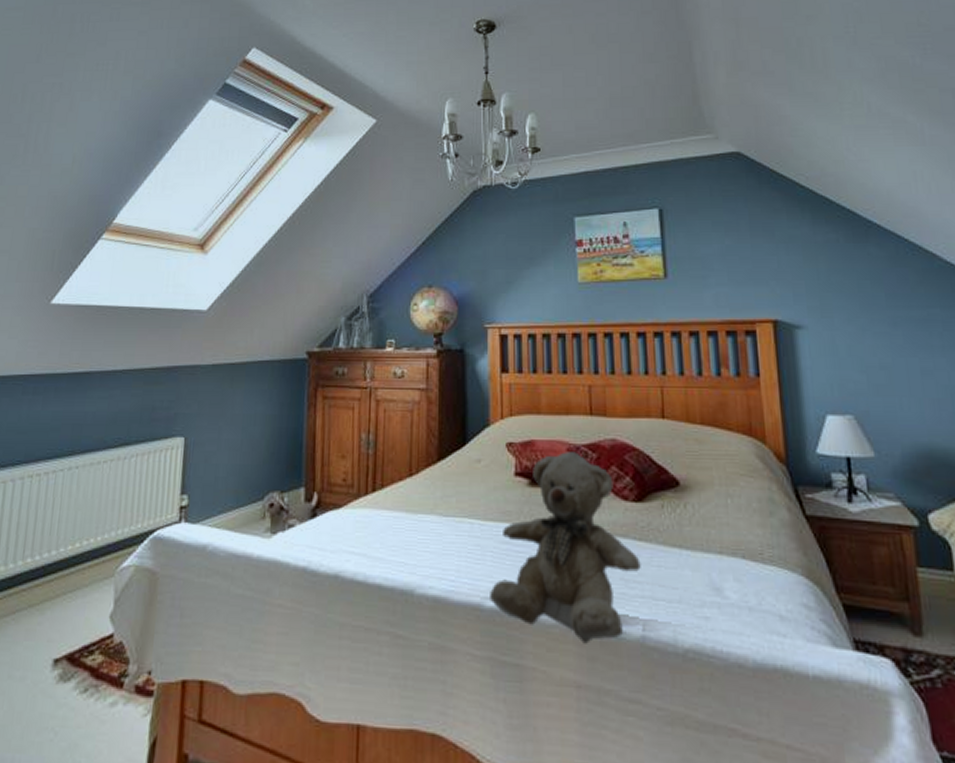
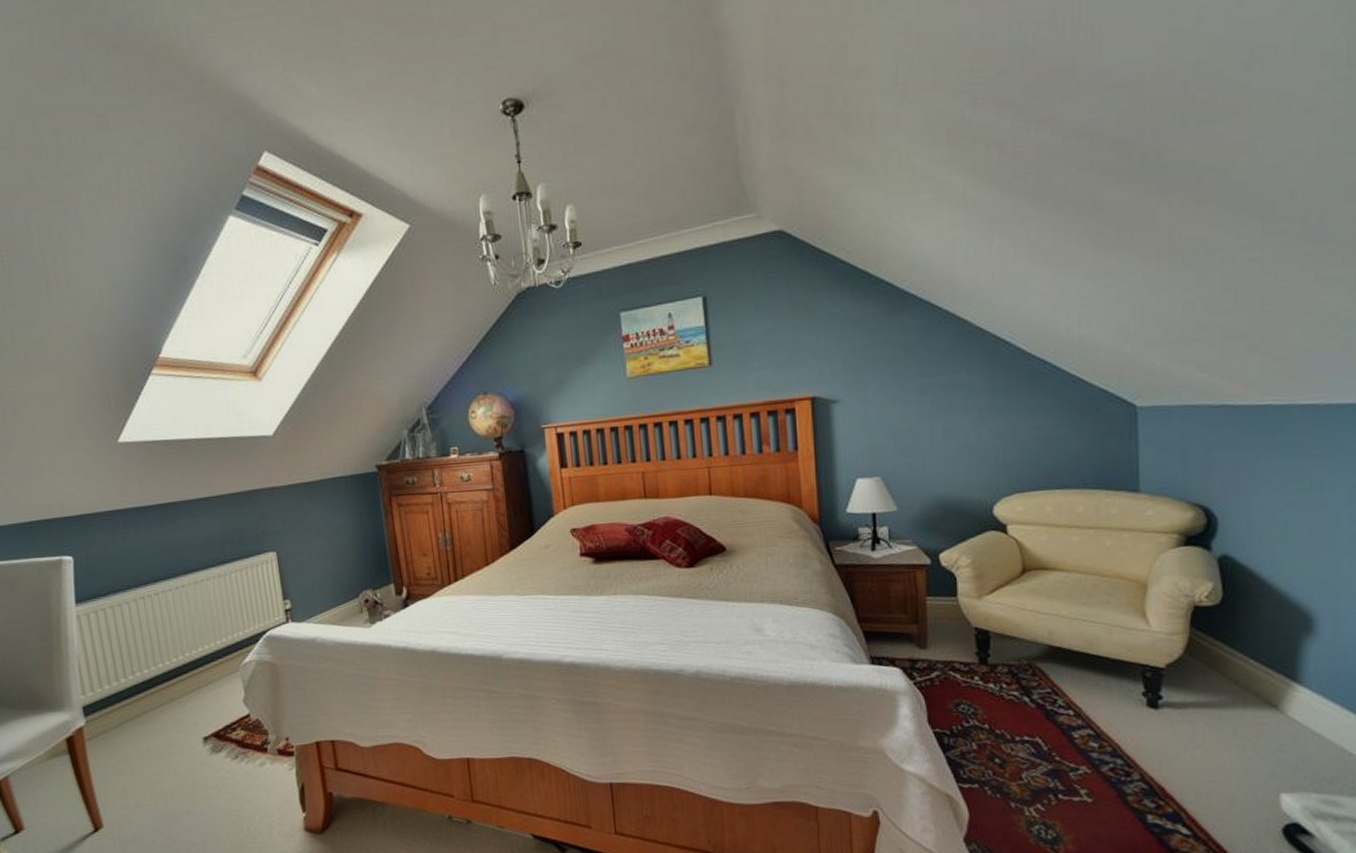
teddy bear: present [490,452,641,644] -> none [566,531,694,682]

